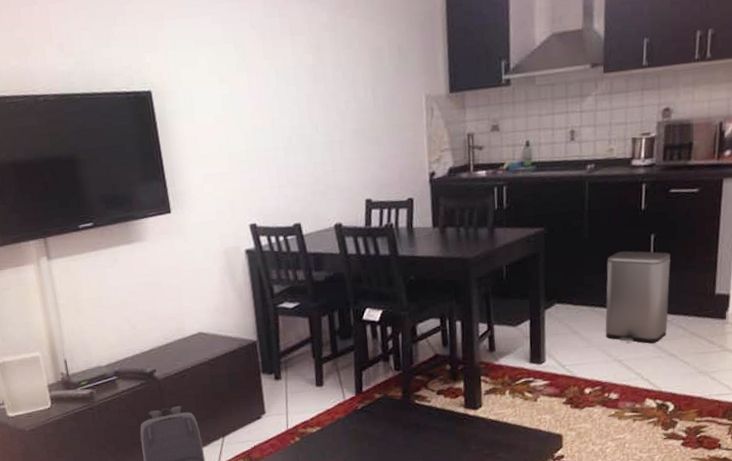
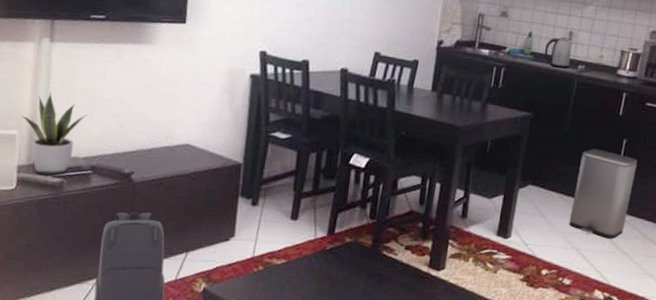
potted plant: none [39,308,100,389] -> present [22,92,87,176]
kettle: none [547,138,577,174] -> present [544,37,573,69]

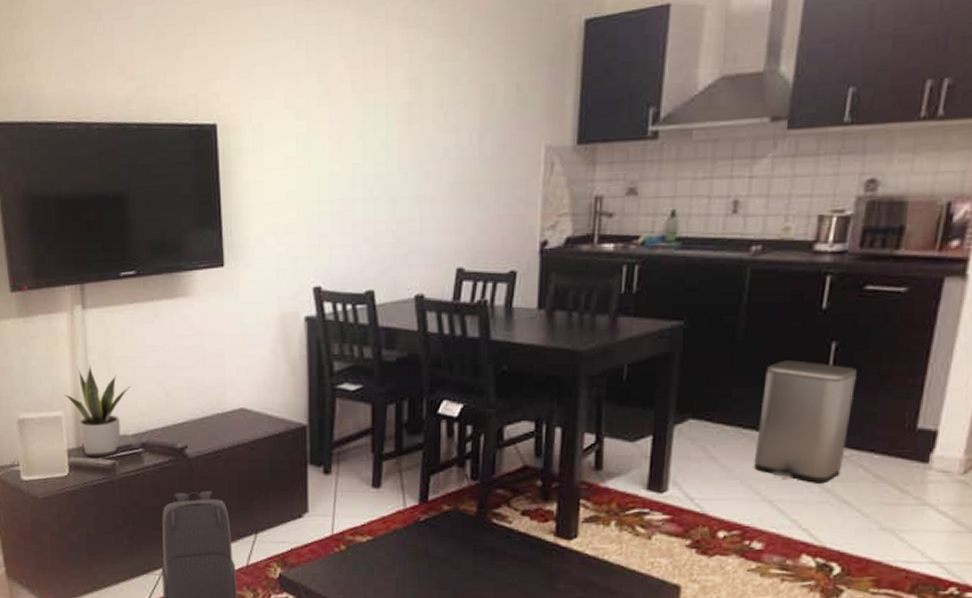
kettle: present [544,37,573,69] -> none [697,210,740,254]

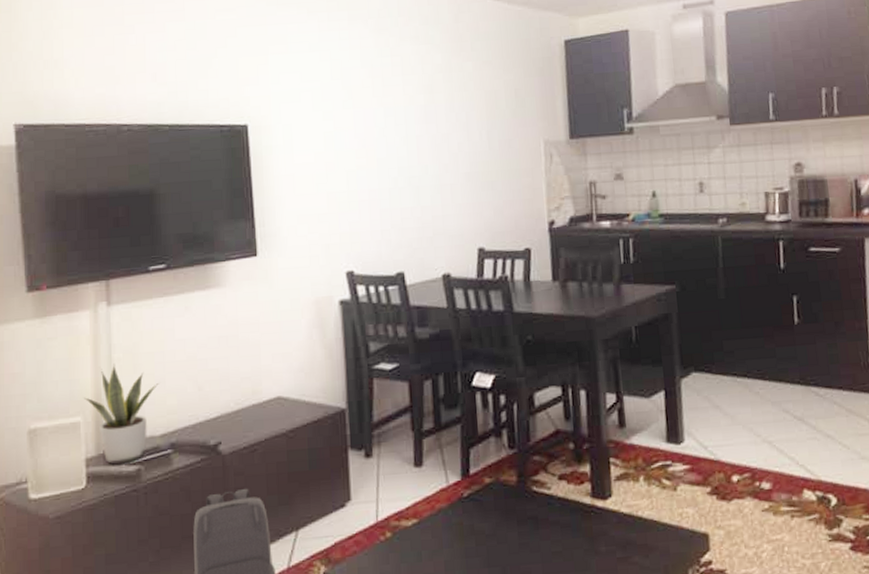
pedal bin: present [754,360,857,484] -> none [746,313,821,422]

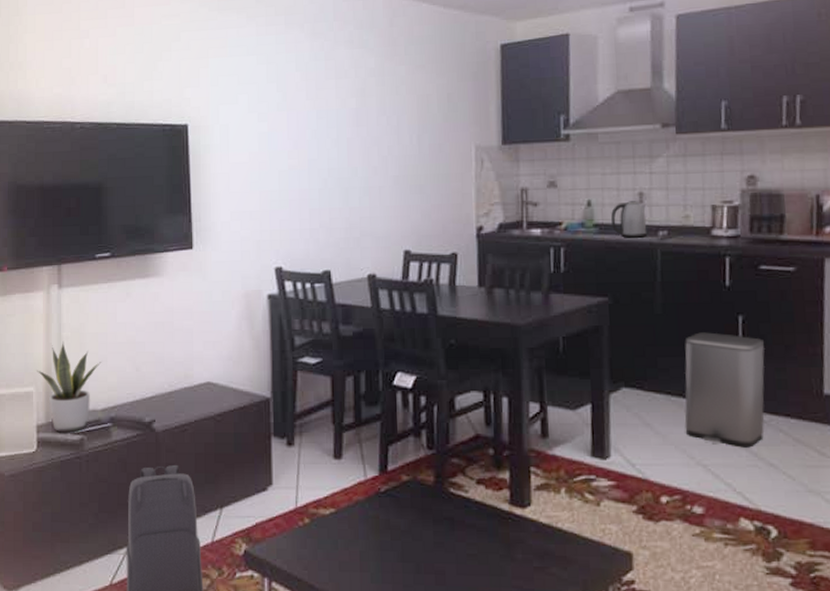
kettle: none [675,190,709,227] -> present [611,201,647,238]
pedal bin: none [746,313,821,422] -> present [684,332,765,448]

